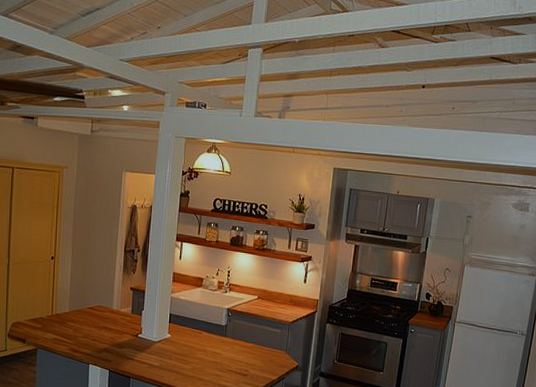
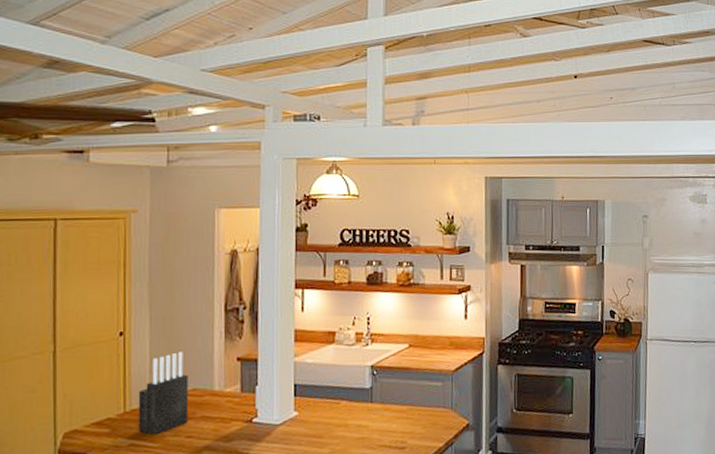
knife block: none [60,277,96,335] -> present [138,351,189,435]

